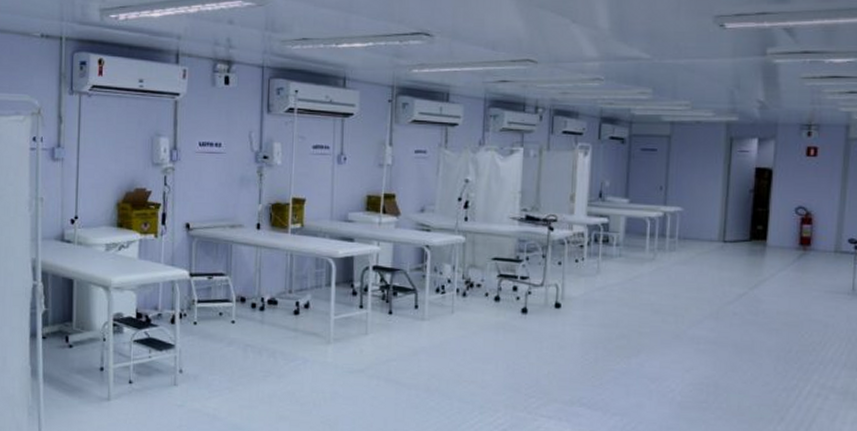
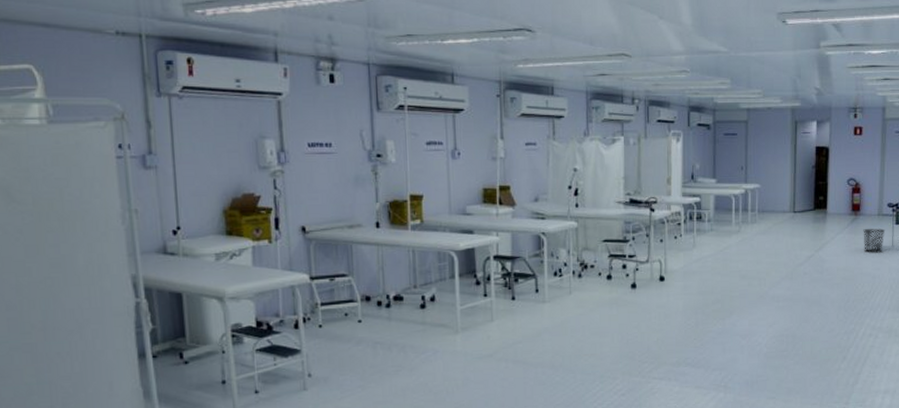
waste bin: none [813,267,844,297] -> present [863,229,886,253]

